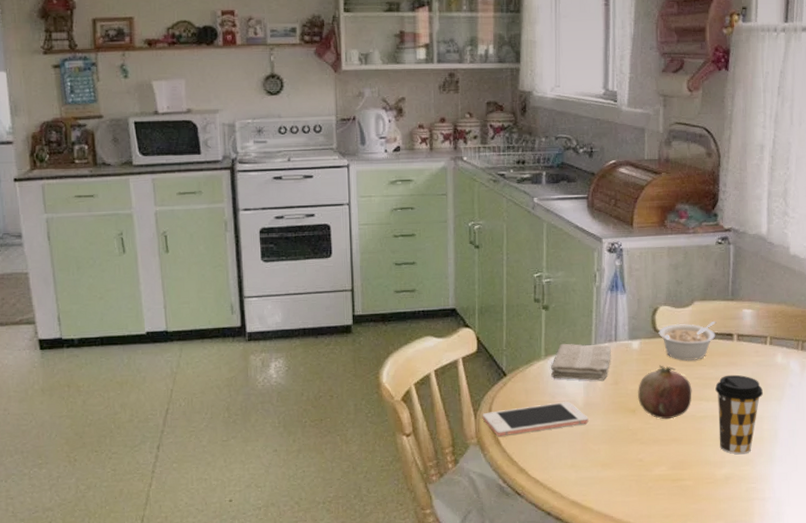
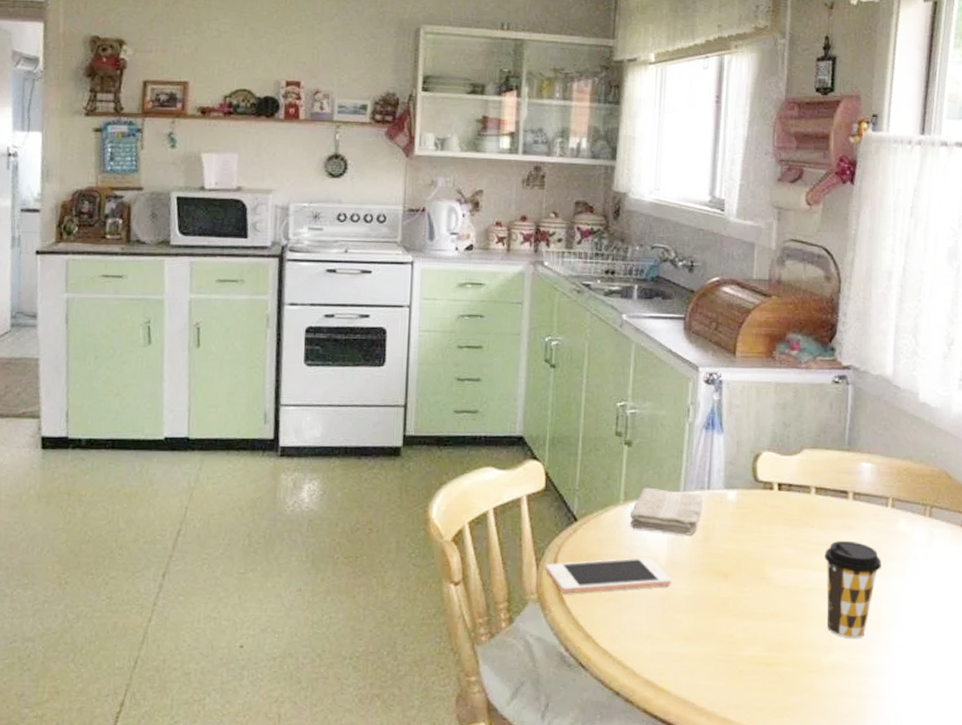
fruit: present [638,365,692,420] -> none [732,522,797,589]
legume: present [658,320,717,361] -> none [760,473,829,520]

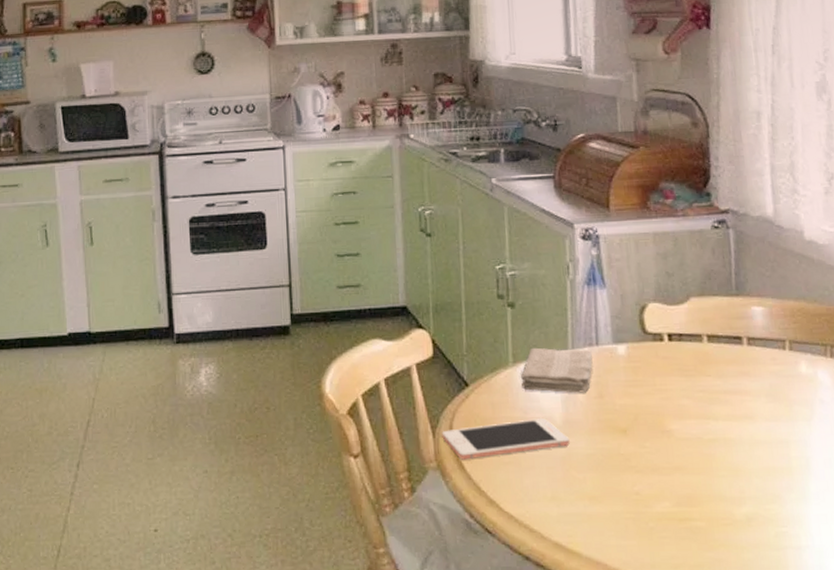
coffee cup: present [824,540,881,639] -> none [724,387,786,489]

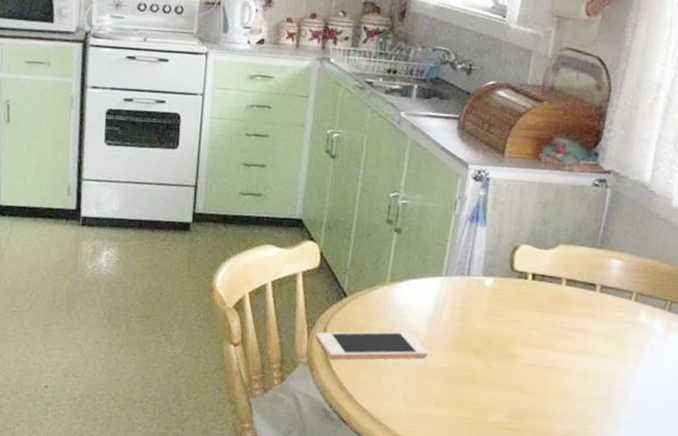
washcloth: present [521,347,594,393] -> none [394,270,463,315]

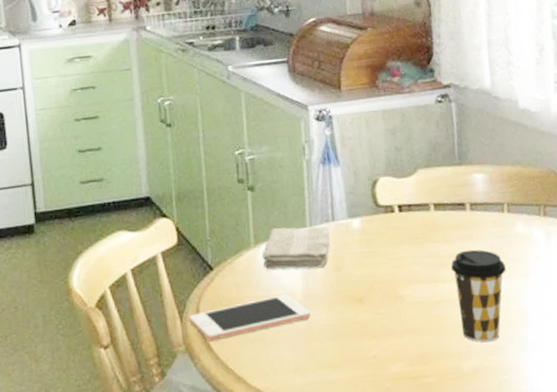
washcloth: none [394,270,463,315] -> present [263,225,330,270]
coffee cup: none [564,327,620,413] -> present [451,249,506,343]

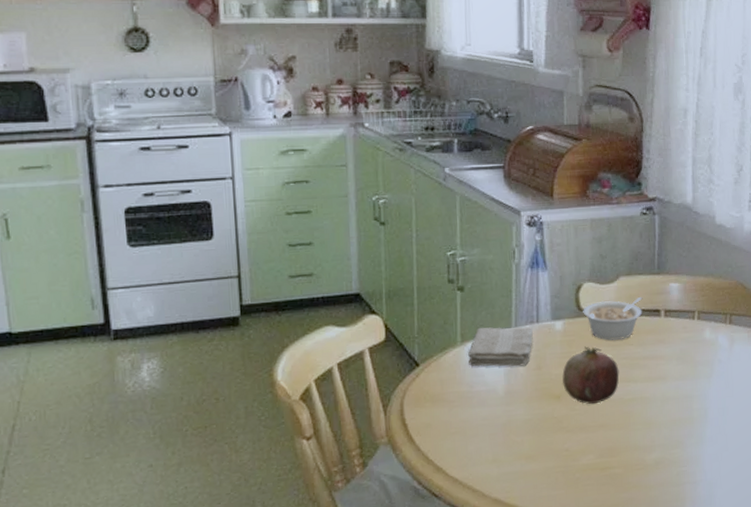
cell phone: present [189,294,311,341] -> none [393,391,510,434]
fruit: none [363,245,426,308] -> present [562,346,619,405]
legume: none [381,189,446,238] -> present [583,296,643,341]
coffee cup: present [451,249,506,343] -> none [643,352,692,437]

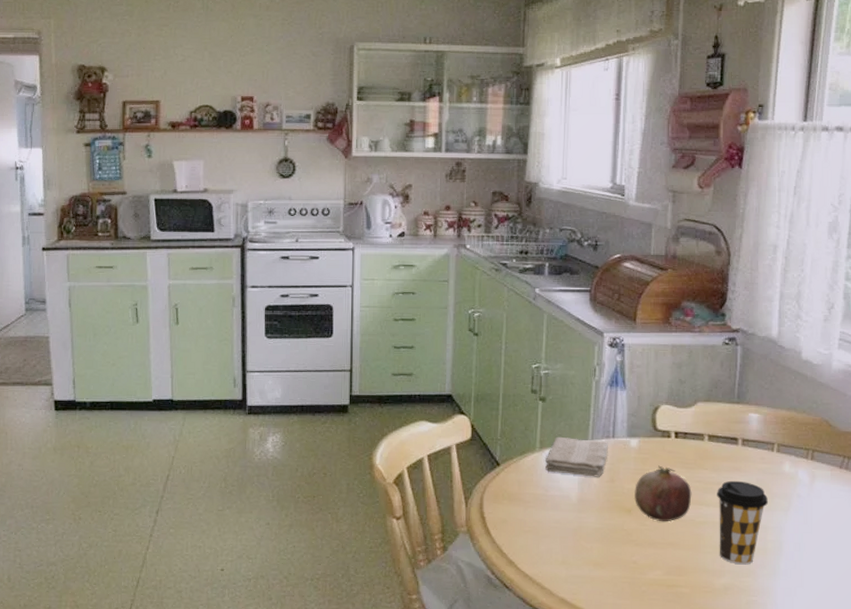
legume: present [583,296,643,341] -> none [659,423,720,464]
coffee cup: none [643,352,692,437] -> present [717,480,768,565]

